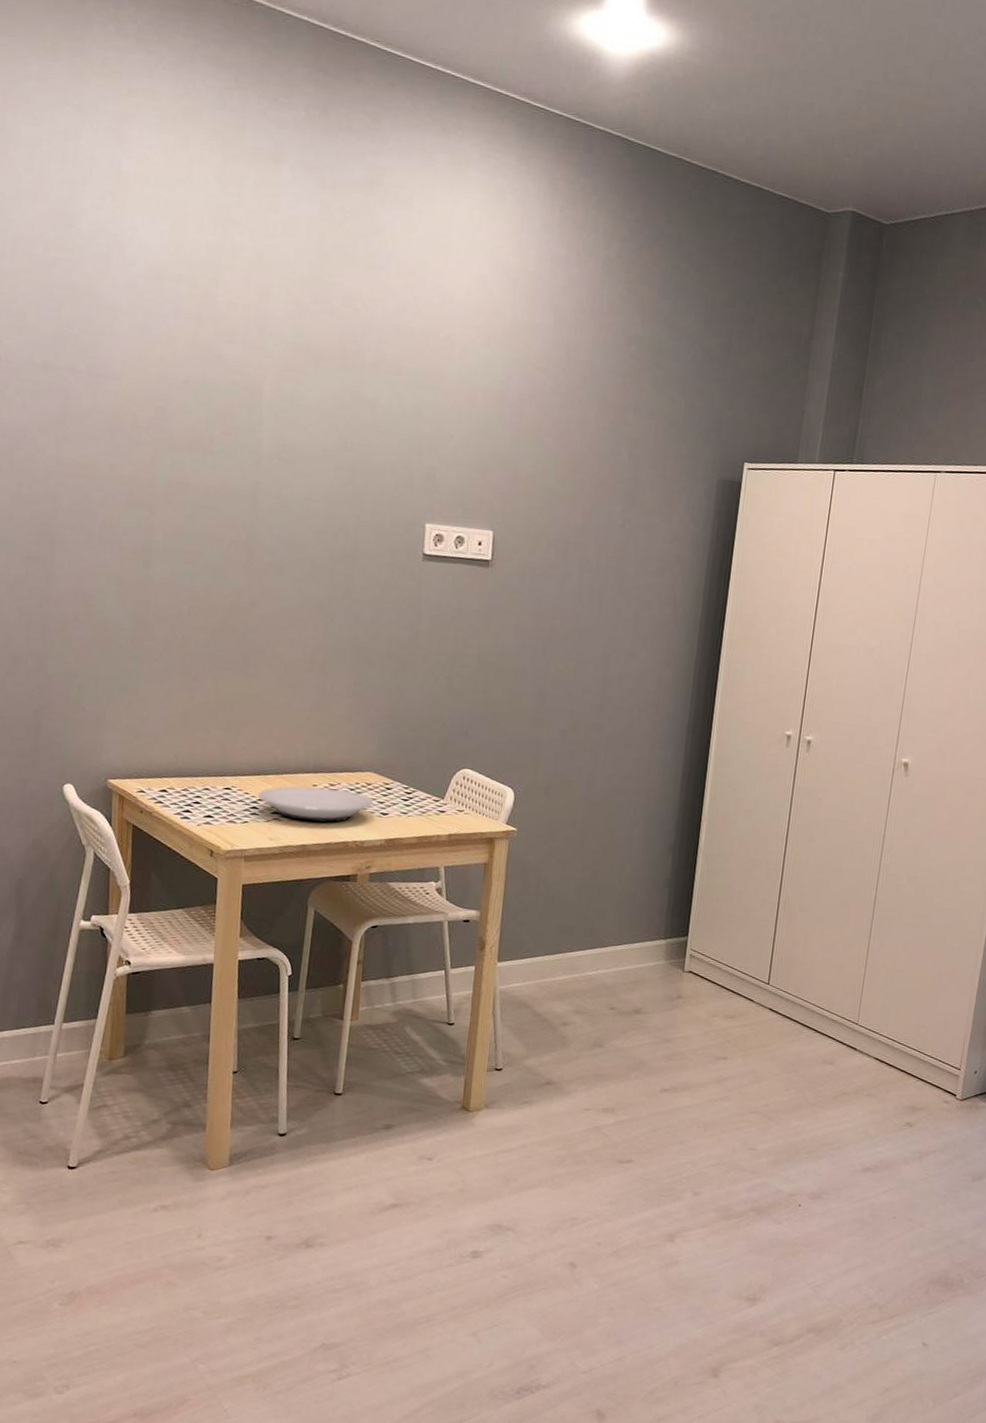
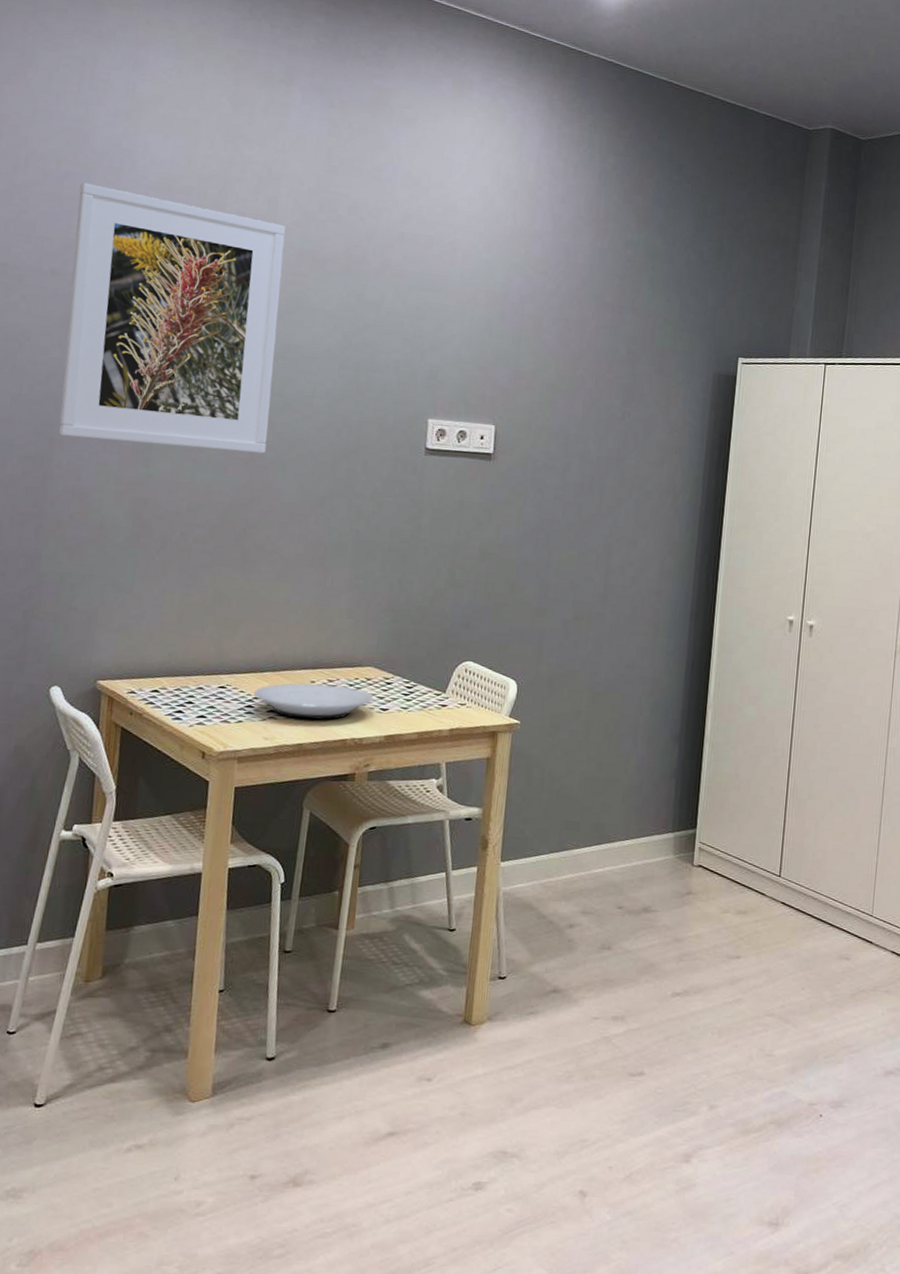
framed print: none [59,270,279,557] -> present [58,182,286,454]

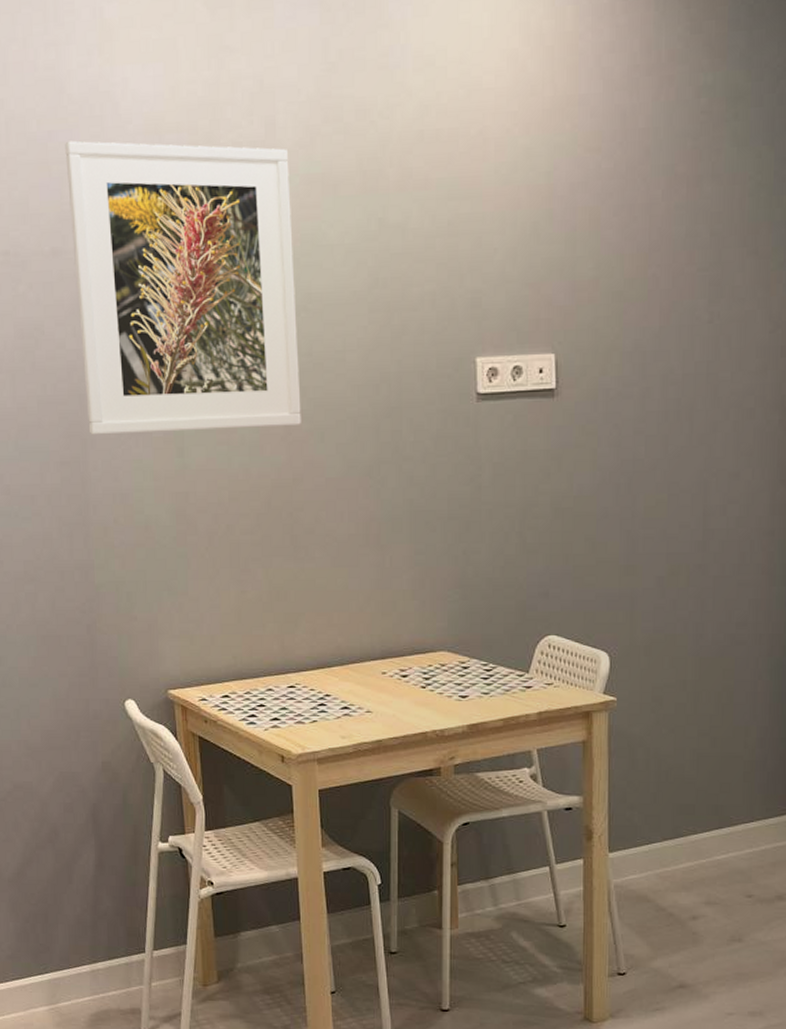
plate: present [254,683,373,721] -> none [325,674,450,714]

